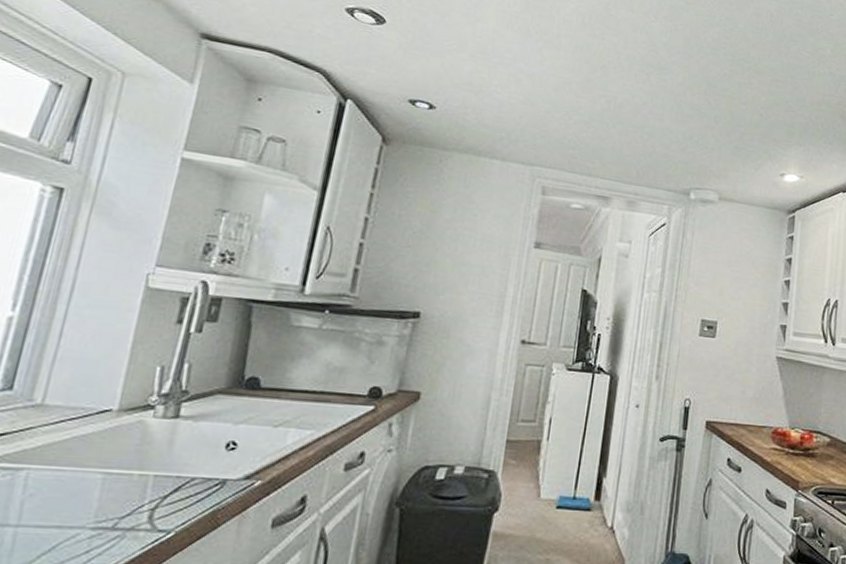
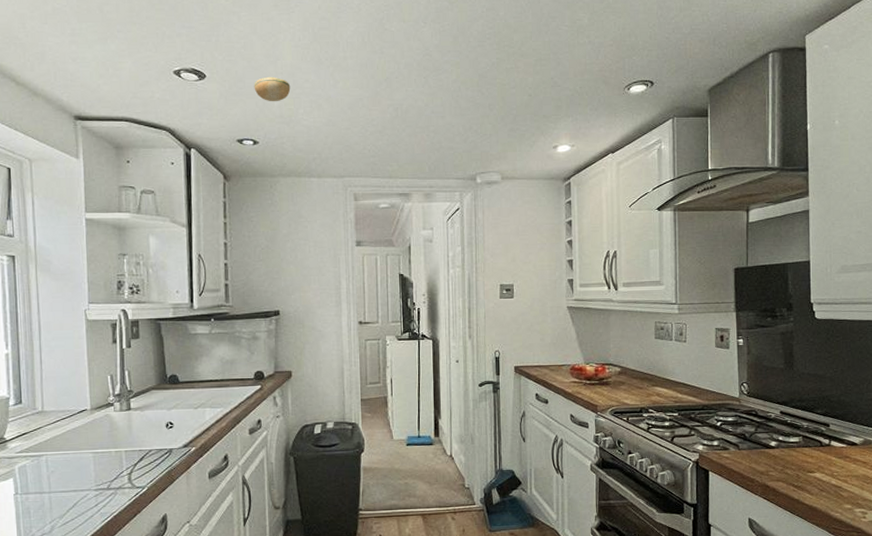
smoke detector: none [442,37,488,67] -> present [254,76,291,102]

